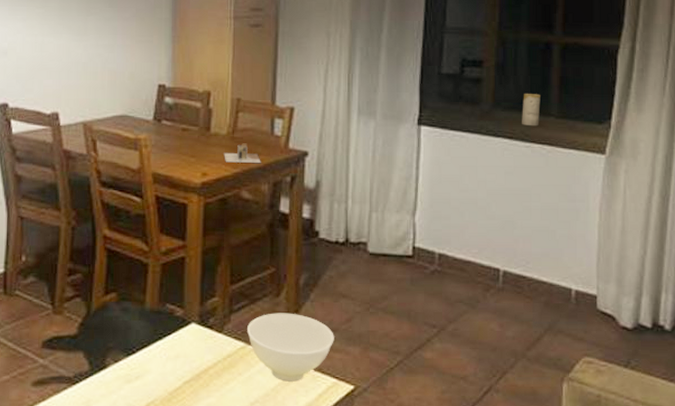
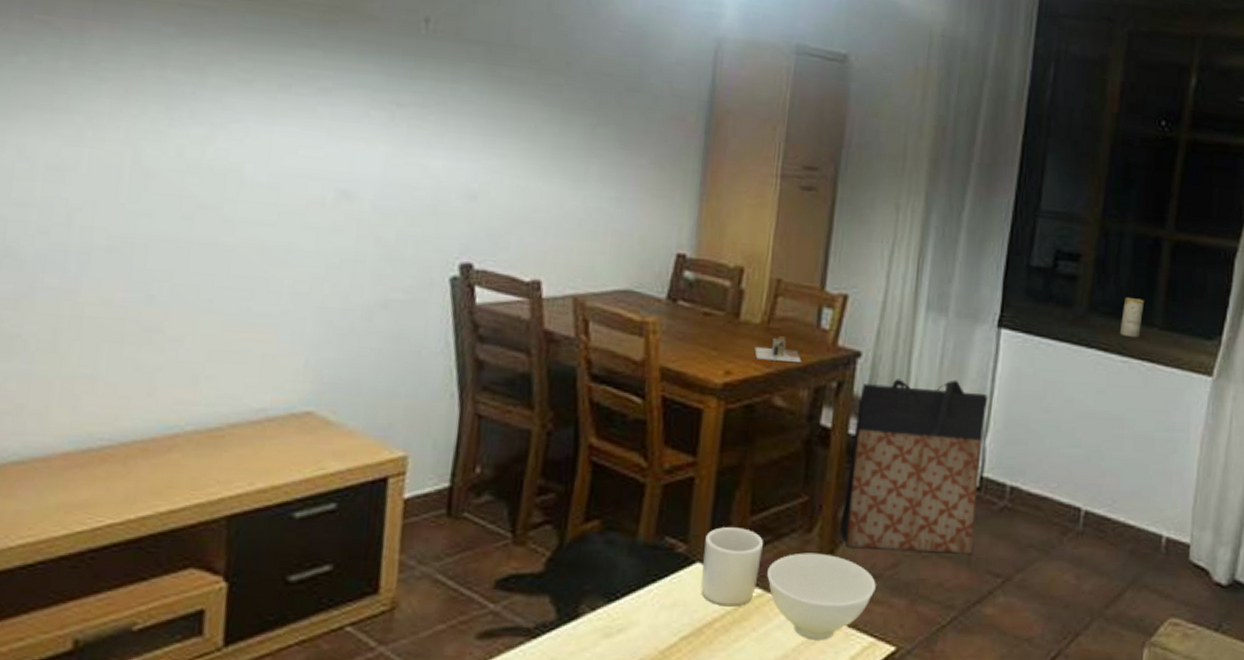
mug: none [197,294,243,357] -> present [701,526,764,607]
bag: none [302,169,415,310] -> present [841,379,989,554]

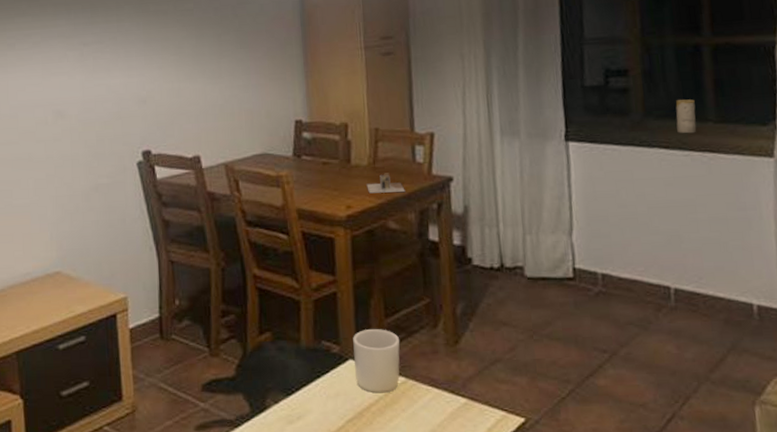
bowl: present [767,552,876,640] -> none [407,344,499,416]
bag: present [841,379,989,554] -> none [458,189,578,338]

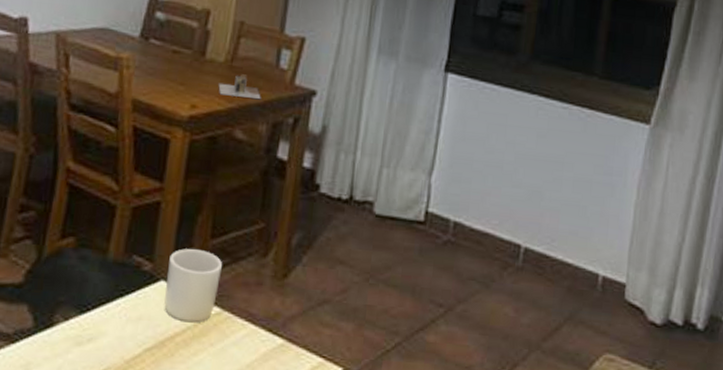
candle: present [675,99,697,134] -> none [561,47,585,86]

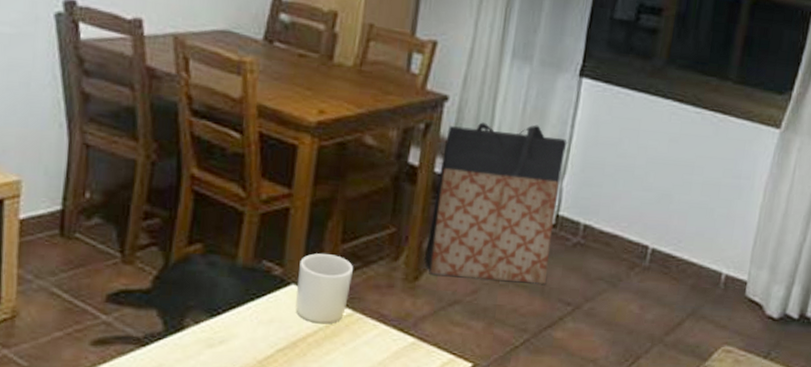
napkin holder: present [218,74,261,99] -> none [347,79,392,104]
bag: none [294,117,435,284] -> present [425,122,567,284]

